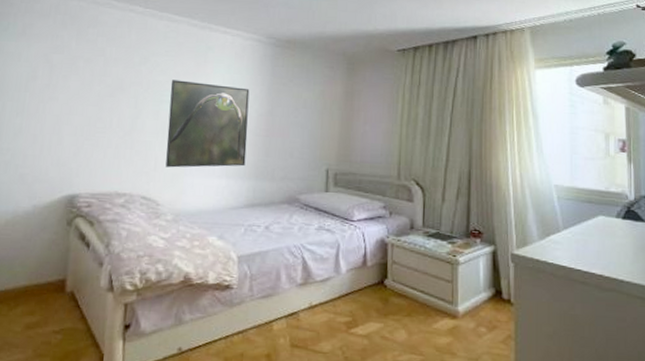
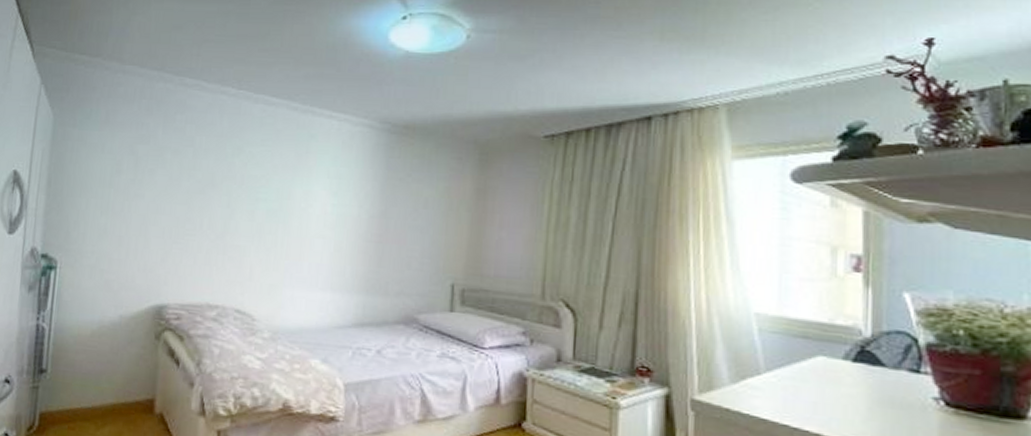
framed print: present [165,80,250,168] -> none [262,174,359,278]

